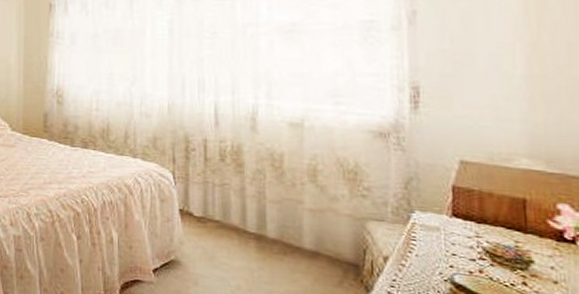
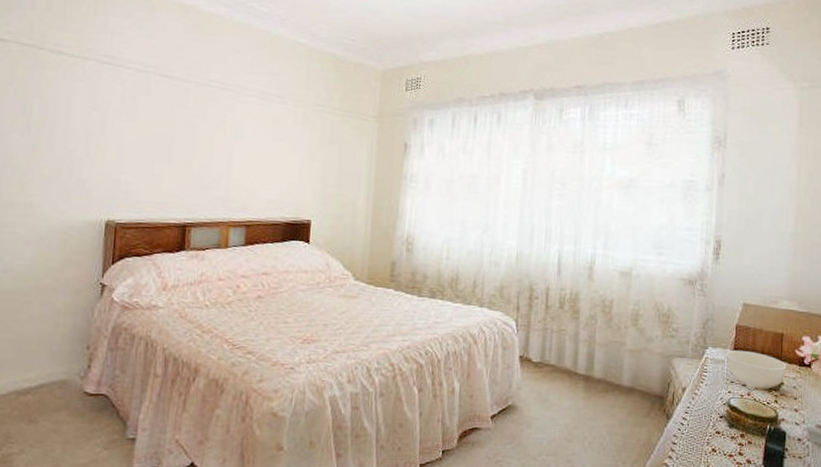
bowl: none [441,215,536,269] -> present [726,349,786,391]

